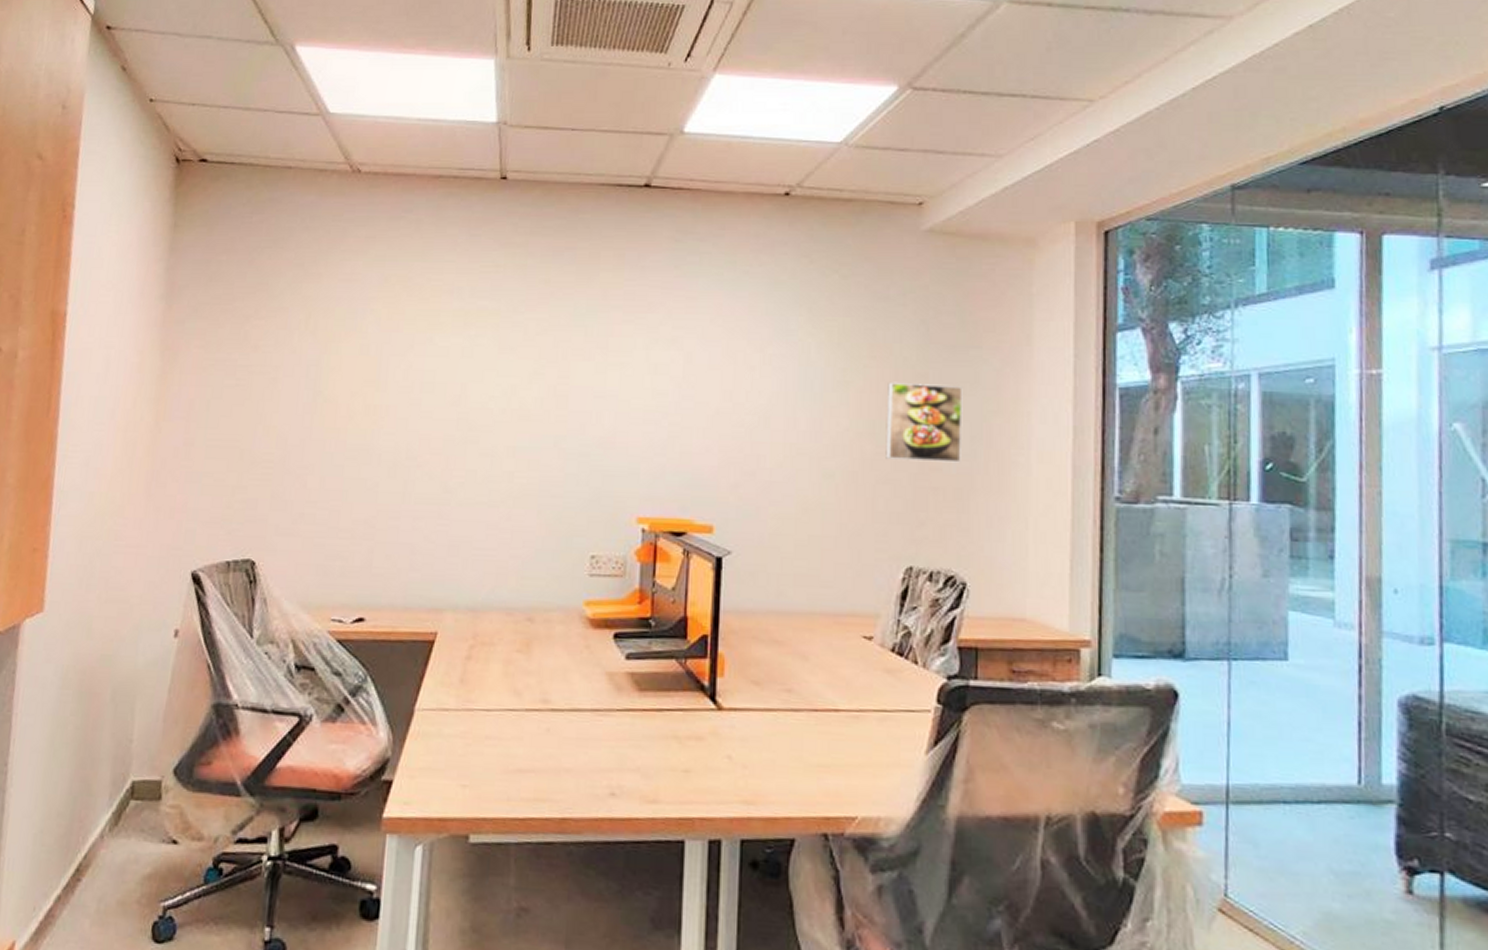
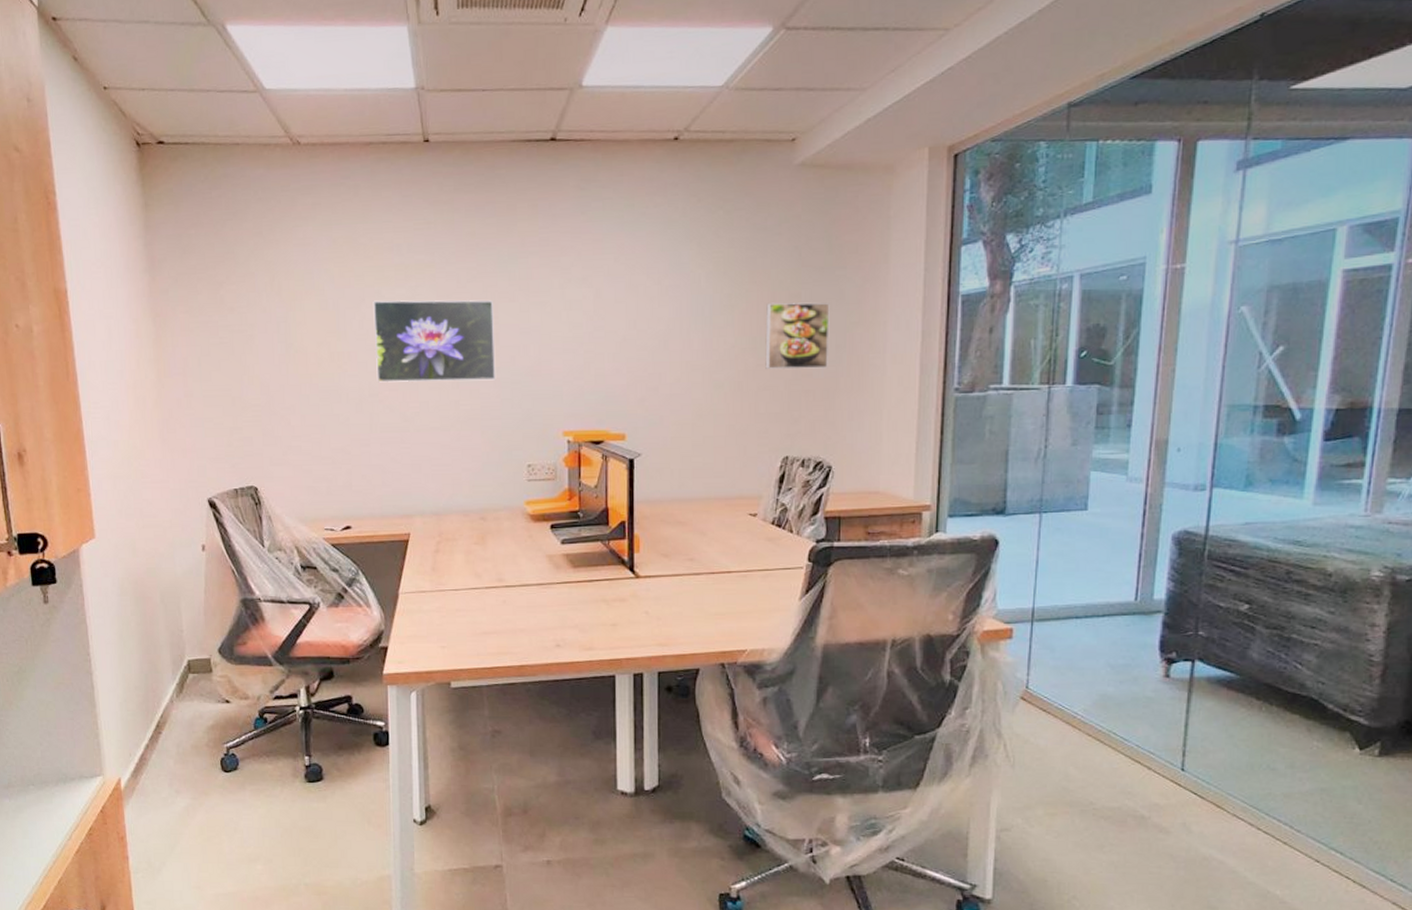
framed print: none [417,348,565,451] -> present [373,299,496,383]

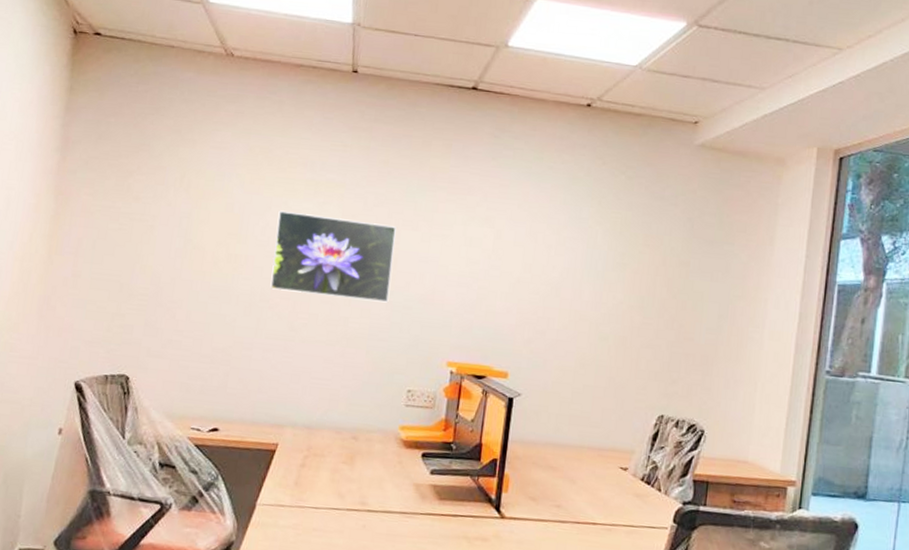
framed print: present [765,302,830,370] -> none [650,266,716,335]

